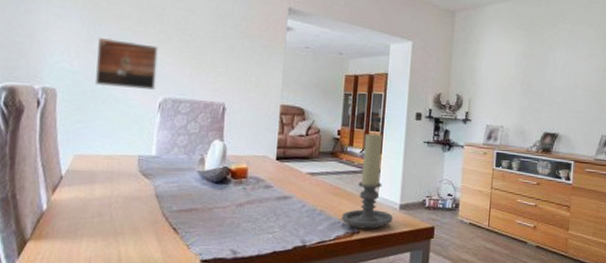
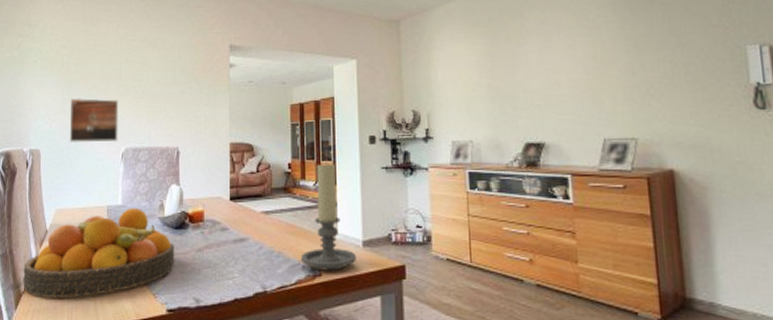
fruit bowl: none [29,159,214,247] -> present [23,207,175,298]

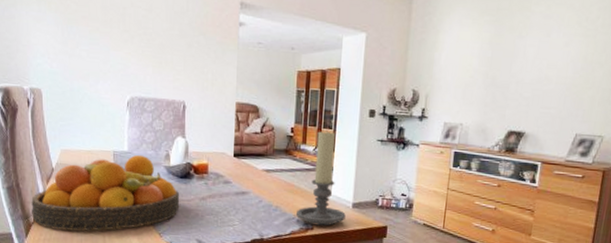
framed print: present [69,97,119,143] -> none [71,39,123,89]

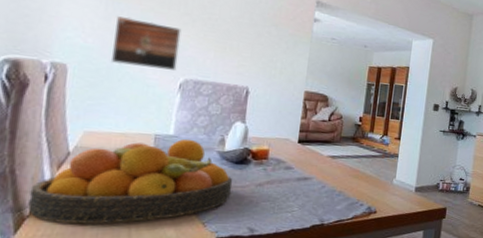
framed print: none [71,39,123,89] -> present [110,16,182,70]
candle holder: present [296,130,346,226] -> none [360,121,409,210]

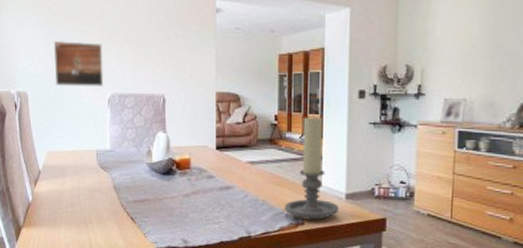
fruit bowl: present [28,139,233,224] -> none [21,152,164,234]
candle holder: none [360,121,409,210] -> present [285,116,339,221]

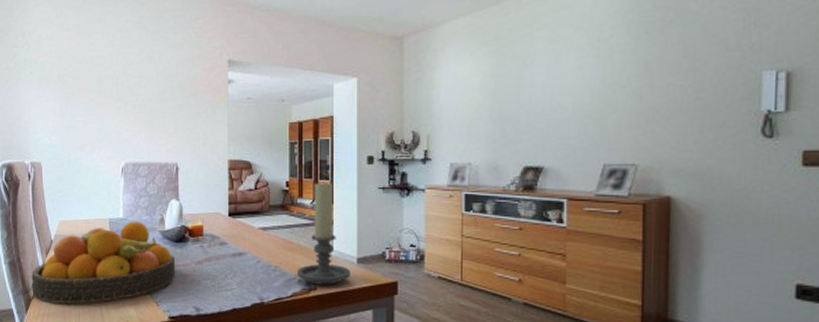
fruit bowl: none [21,152,164,234] -> present [31,220,176,304]
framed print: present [53,40,104,87] -> none [68,111,118,157]

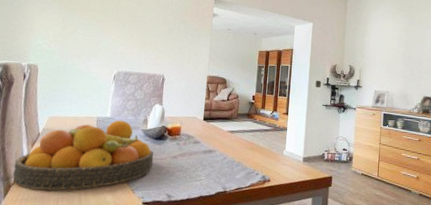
candle holder: present [297,182,351,285] -> none [255,98,297,178]

